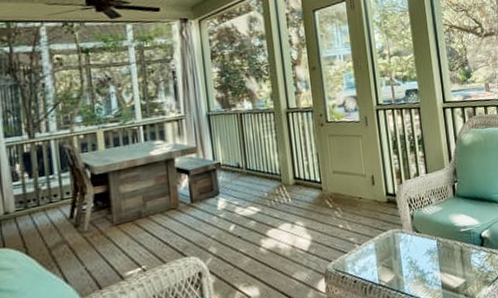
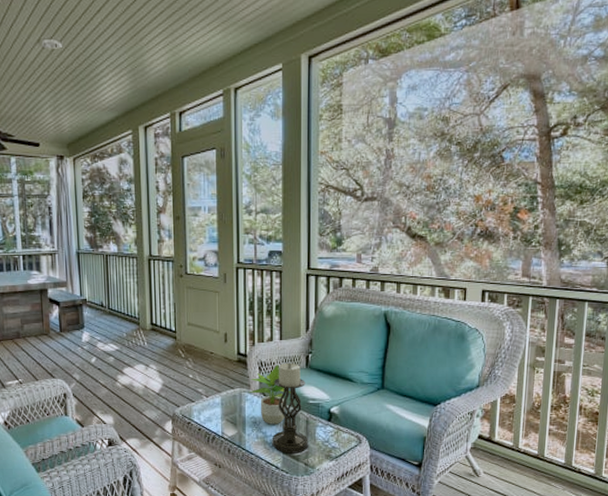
potted plant: none [401,198,443,262] -> present [248,364,291,424]
candle holder: none [425,194,466,289] -> present [272,362,308,453]

